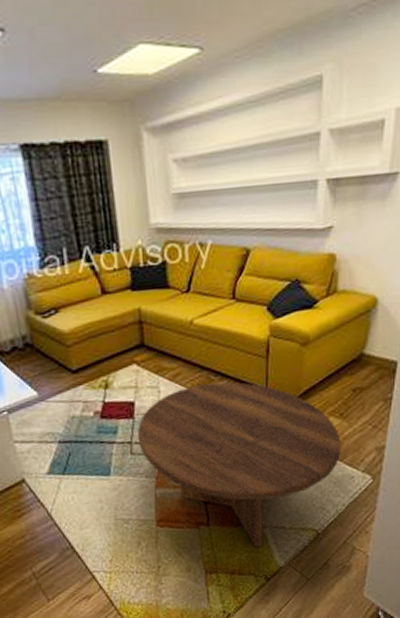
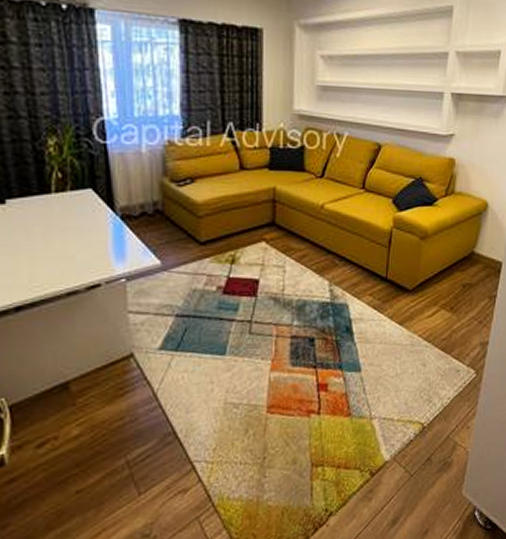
coffee table: present [138,382,342,548] -> none [259,267,450,440]

